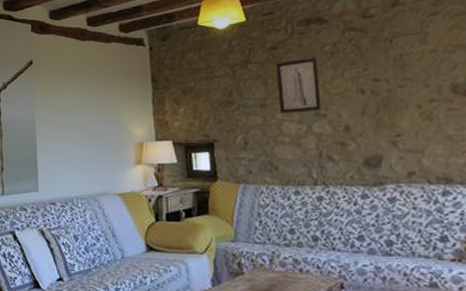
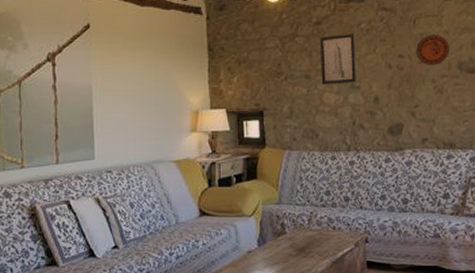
decorative plate: none [394,54,439,89] -> present [415,35,450,65]

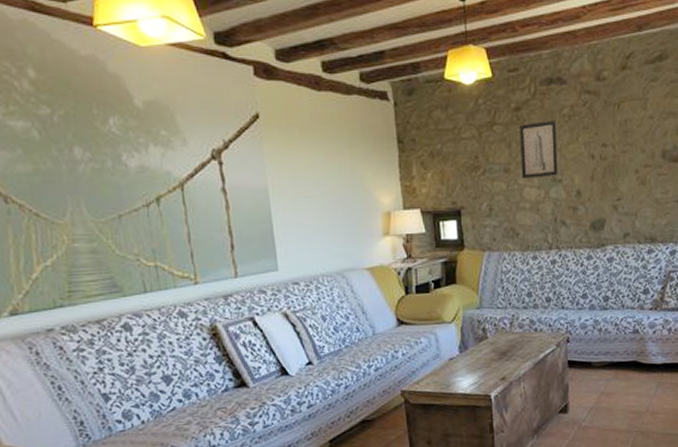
decorative plate: present [415,35,450,65] -> none [619,120,654,154]

